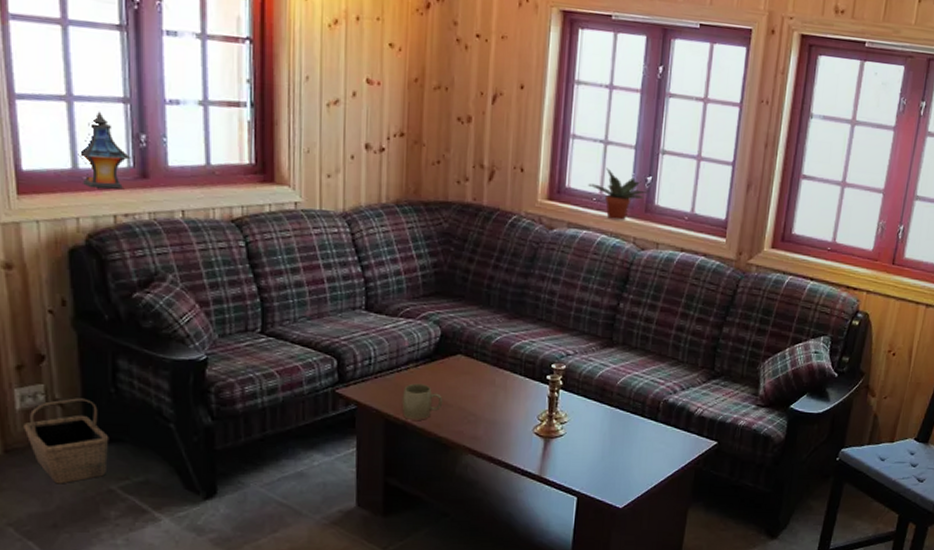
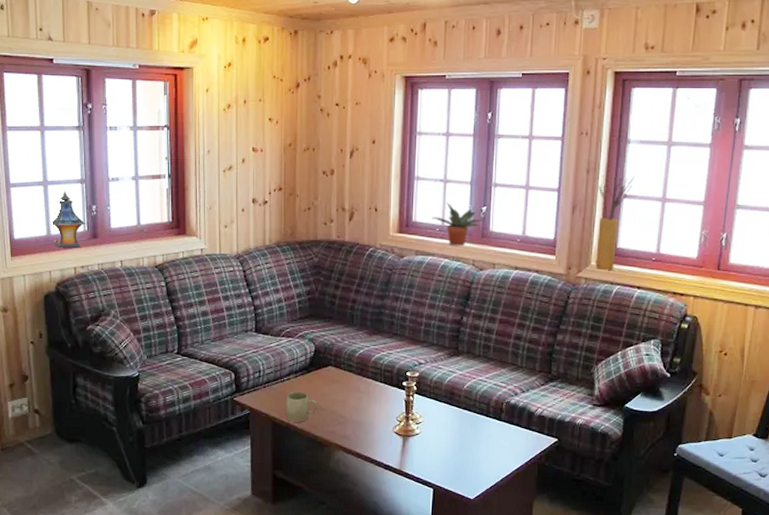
basket: present [23,398,109,484] -> none [14,408,71,475]
vase: none [768,151,815,259] -> present [595,175,635,271]

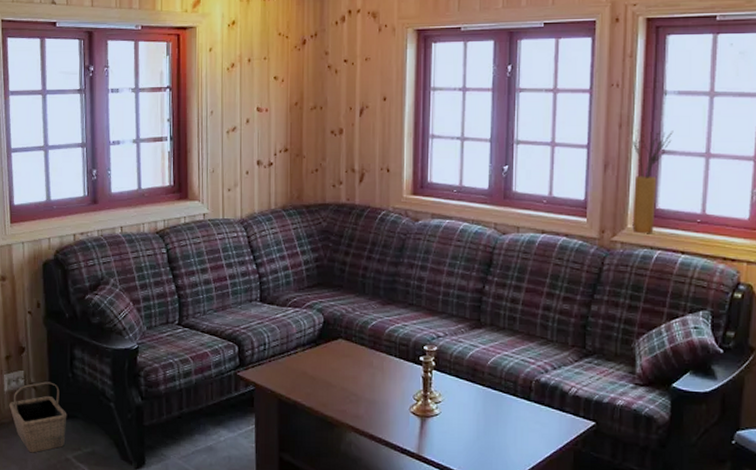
basket: none [14,408,71,475] -> present [9,381,67,453]
lantern: present [51,191,86,249] -> none [51,155,86,215]
mug: present [285,391,318,422] -> none [292,366,328,400]
potted plant: present [431,202,484,247] -> none [448,161,506,209]

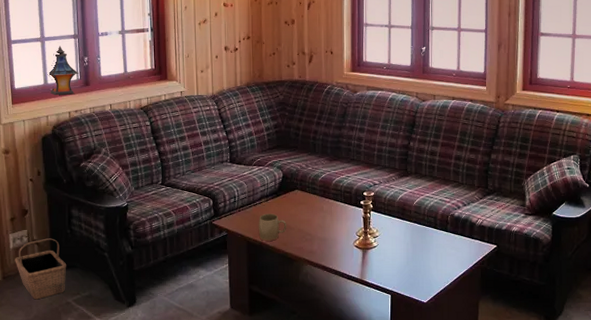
lantern: none [51,155,86,215] -> present [47,45,79,96]
mug: none [292,366,328,400] -> present [258,213,287,241]
vase: present [632,129,673,234] -> none [519,17,549,98]

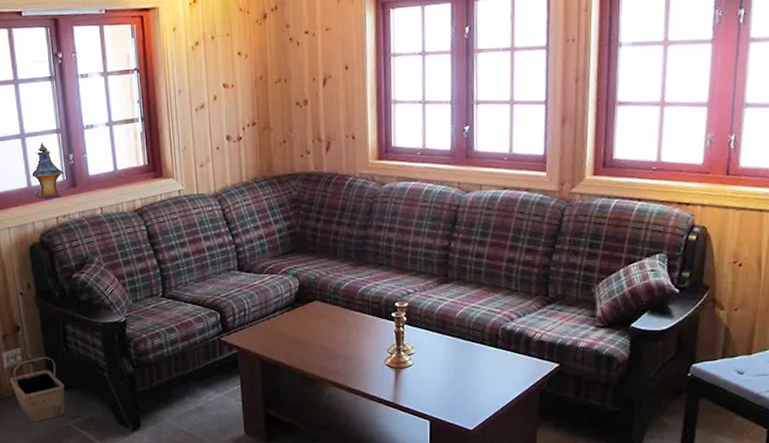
mug: present [258,213,287,241] -> none [272,328,306,359]

